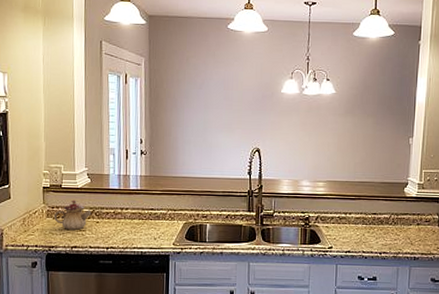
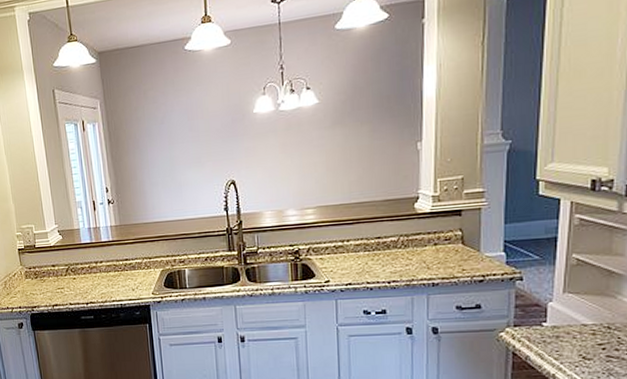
teapot: present [54,200,92,230] -> none [32,258,68,289]

